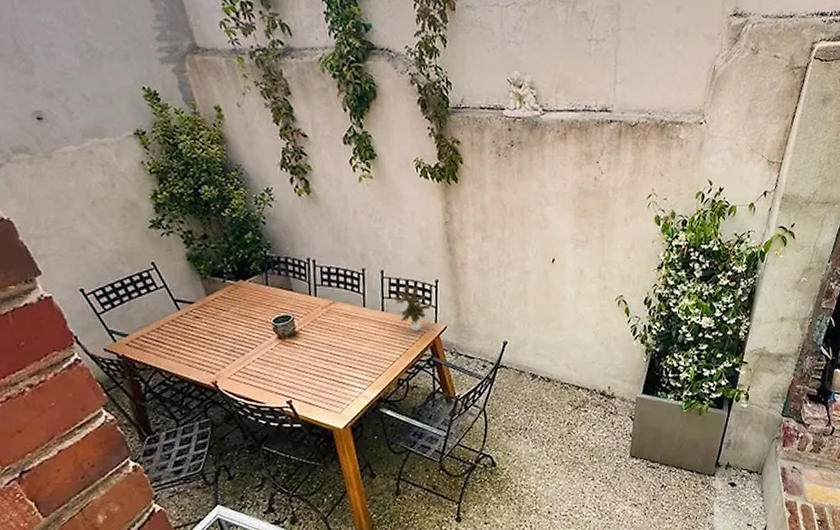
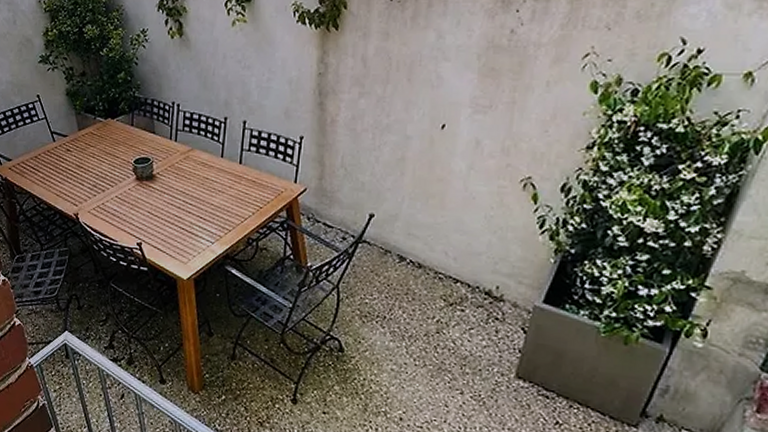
potted plant: present [393,284,431,331] -> none [253,138,292,189]

